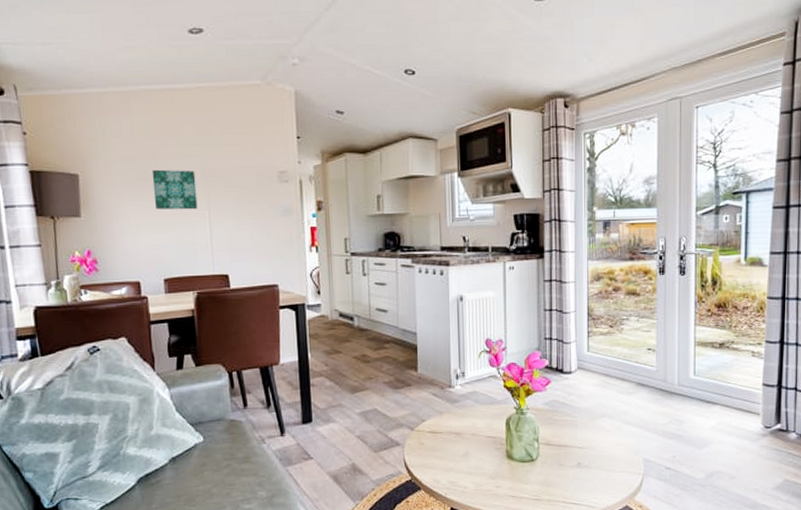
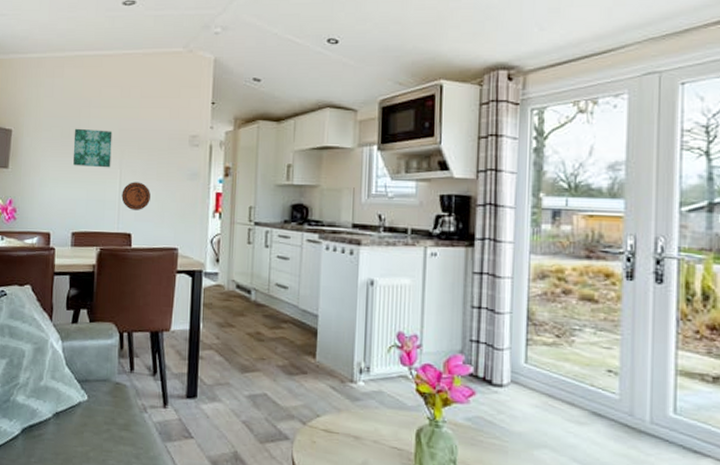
decorative plate: none [213,222,244,251] -> present [121,182,150,210]

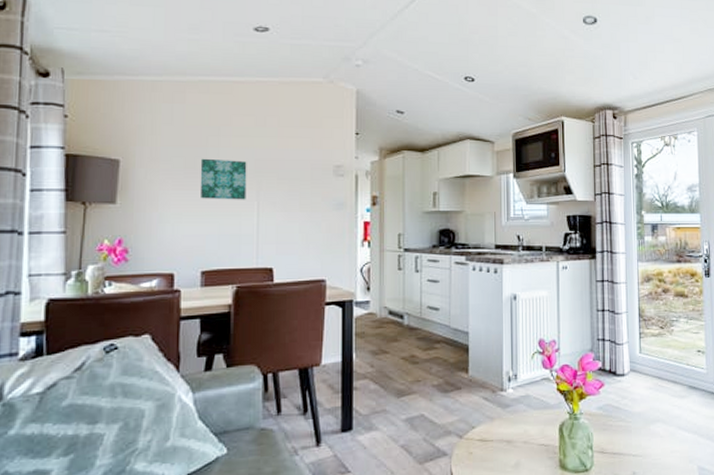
decorative plate: present [121,182,150,210] -> none [260,214,293,243]

